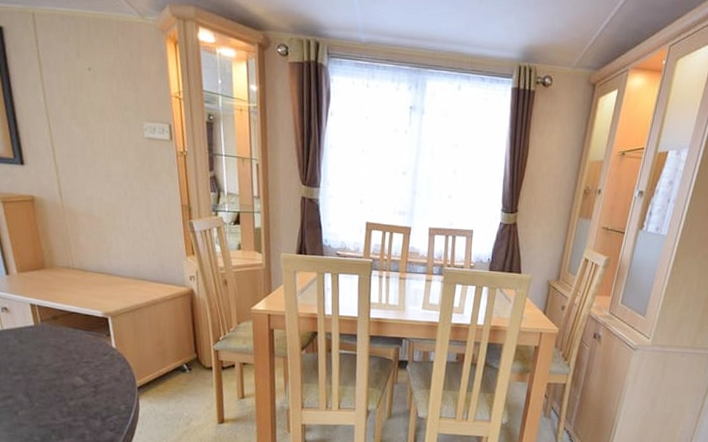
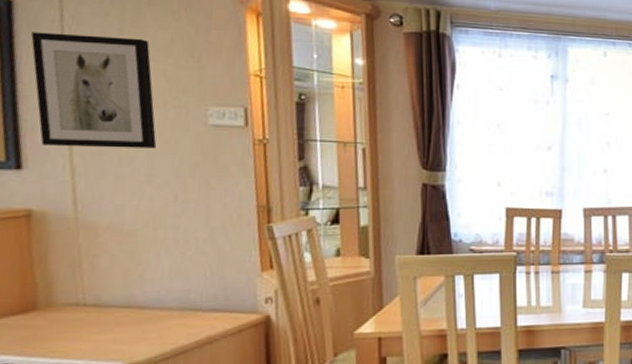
wall art: none [18,54,110,154] -> present [31,32,157,148]

